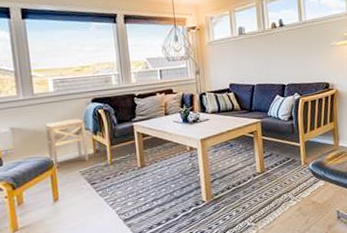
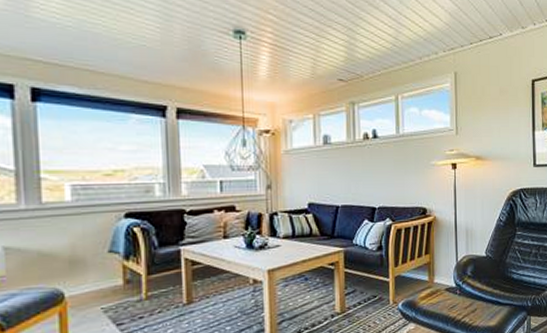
side table: present [44,119,89,169] -> none [54,238,116,304]

